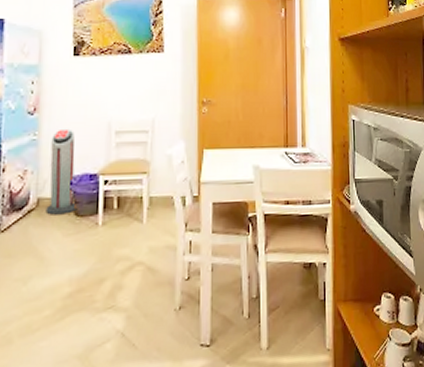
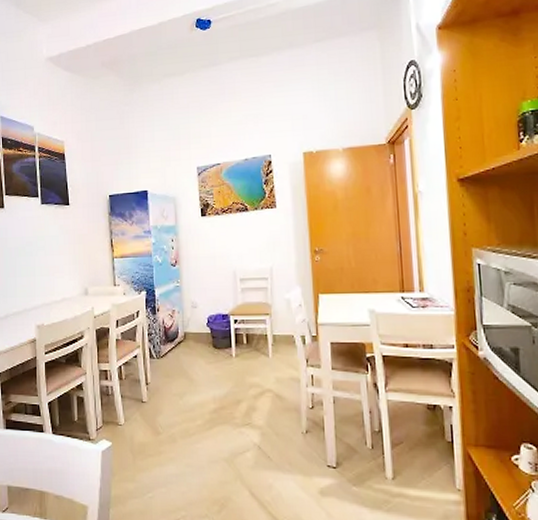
air purifier: present [45,128,76,215] -> none [190,277,214,346]

